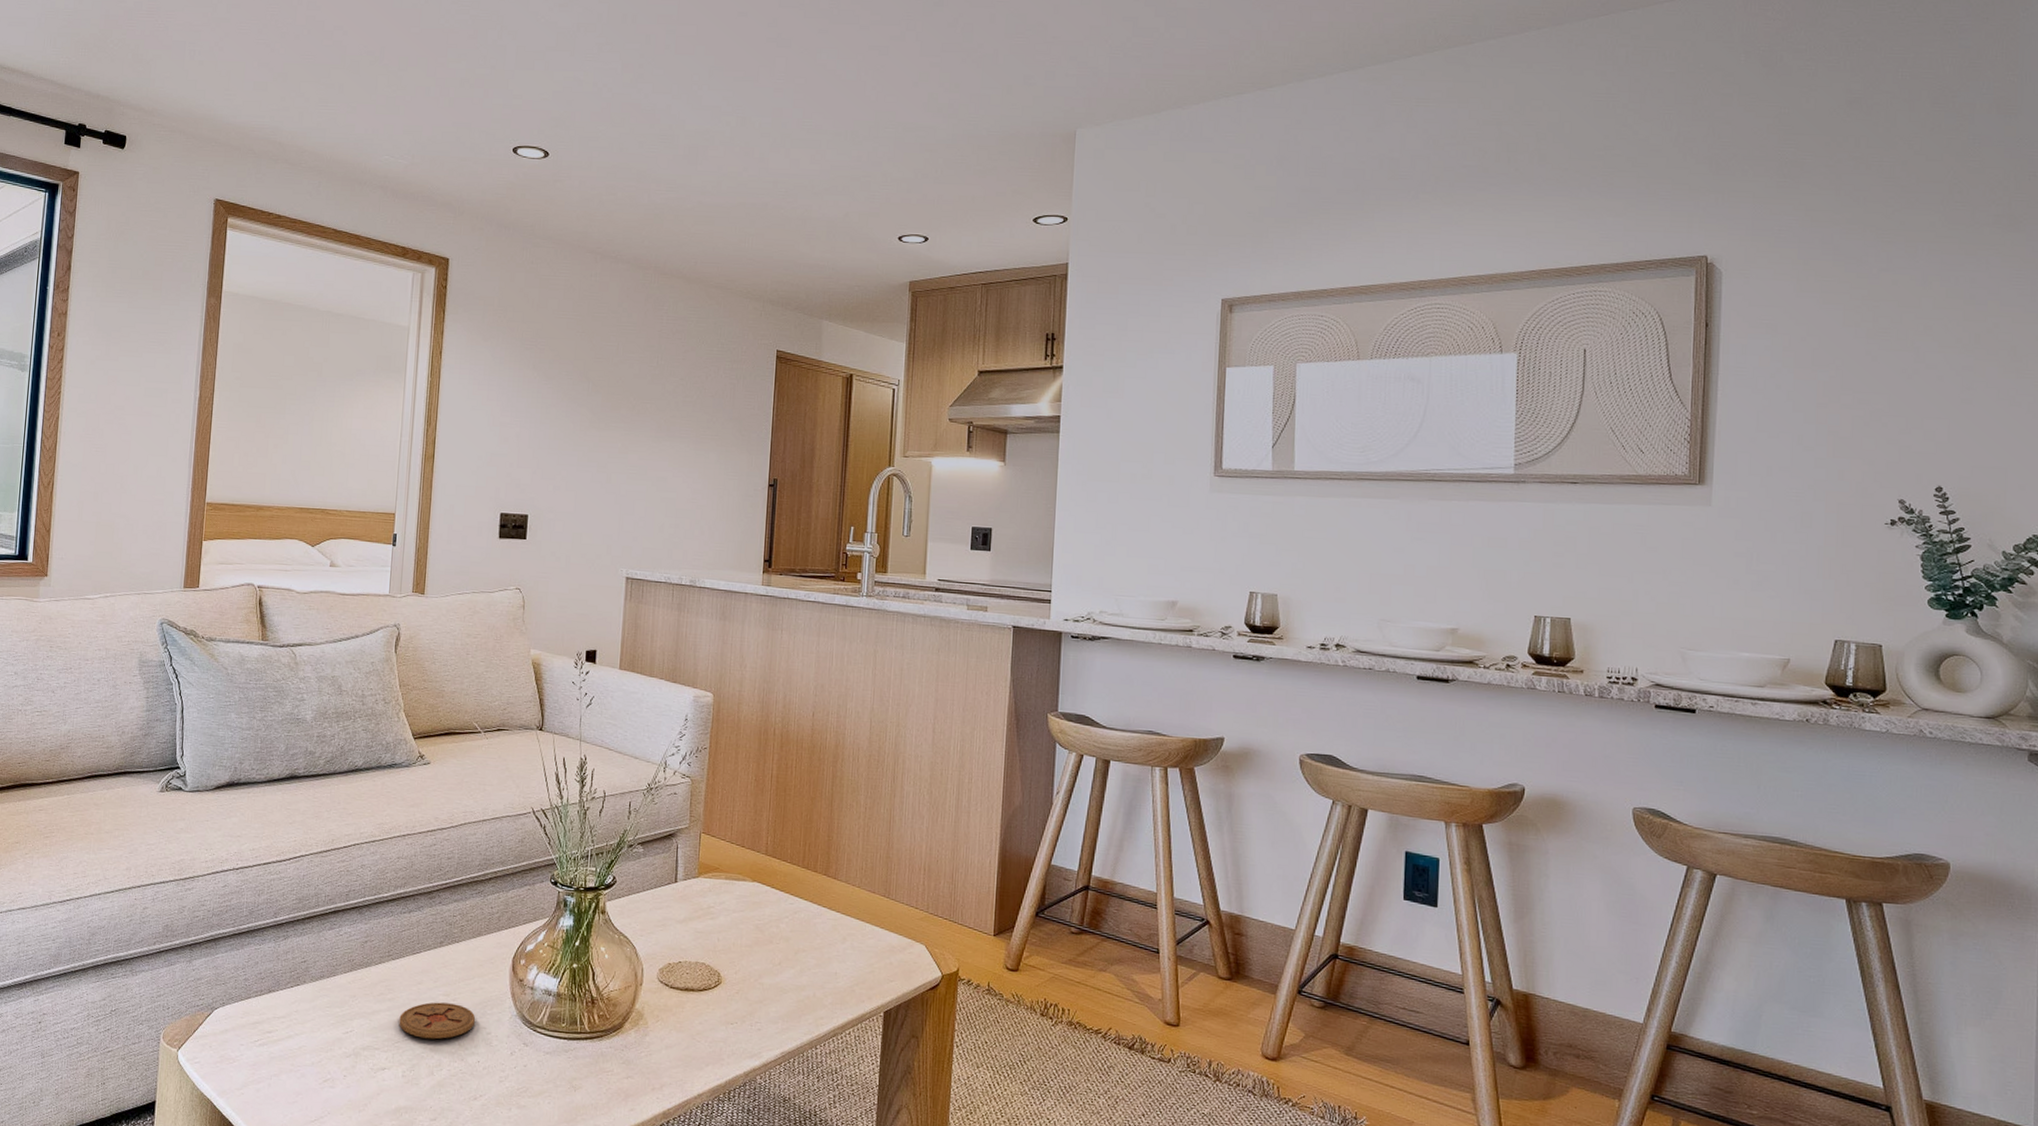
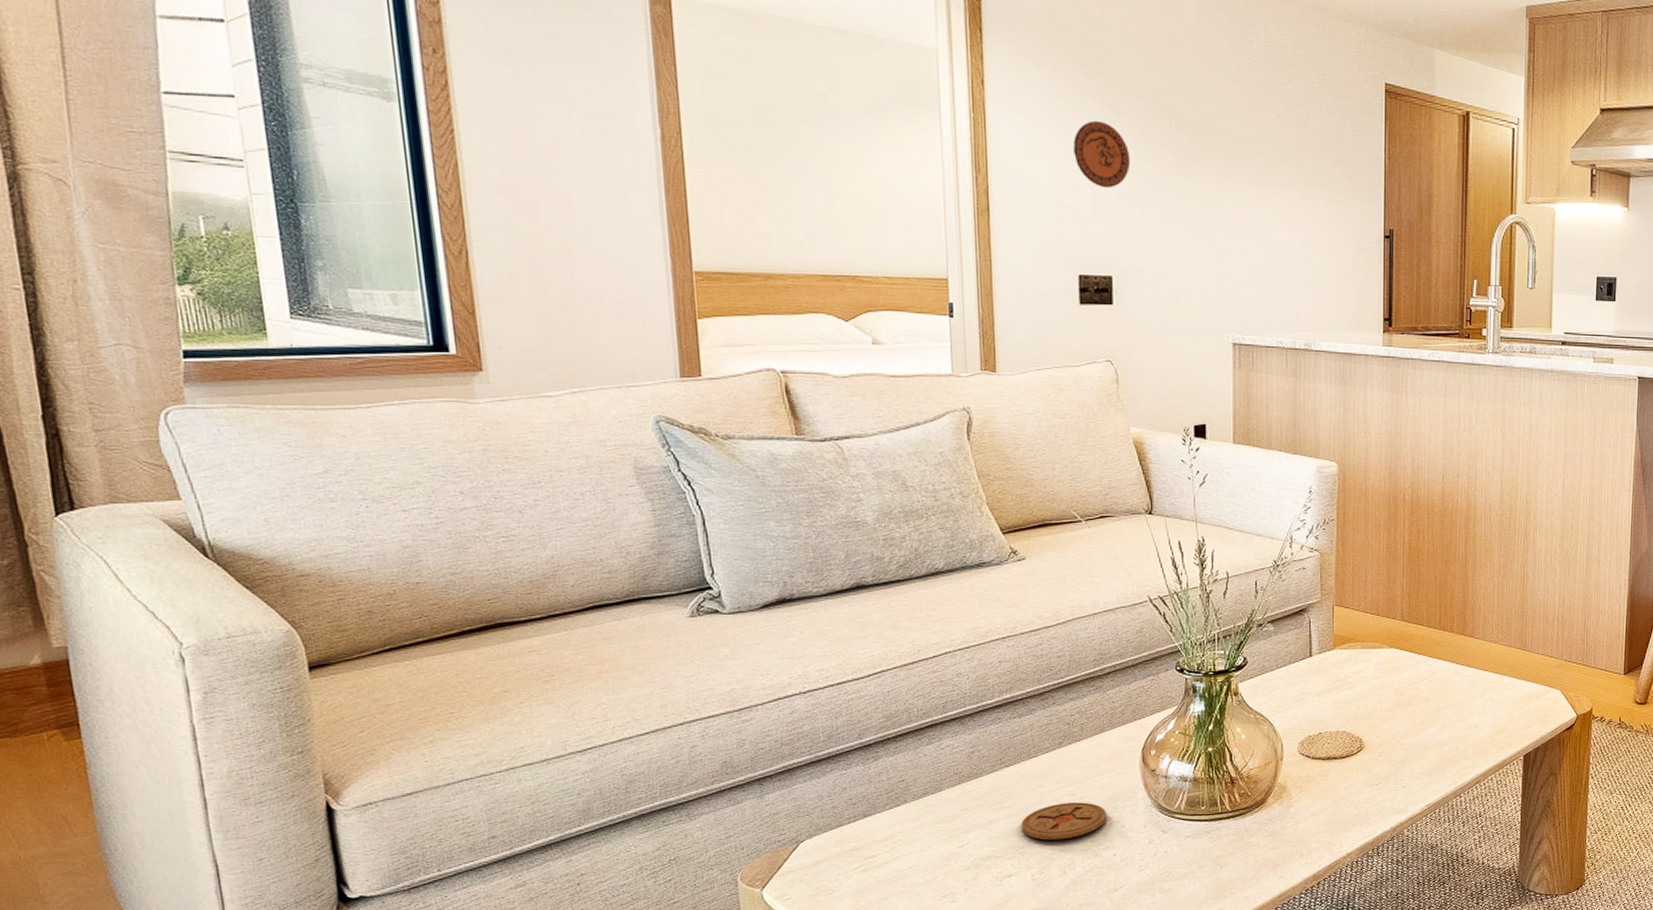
decorative plate: none [506,383,553,440] -> present [1072,120,1131,189]

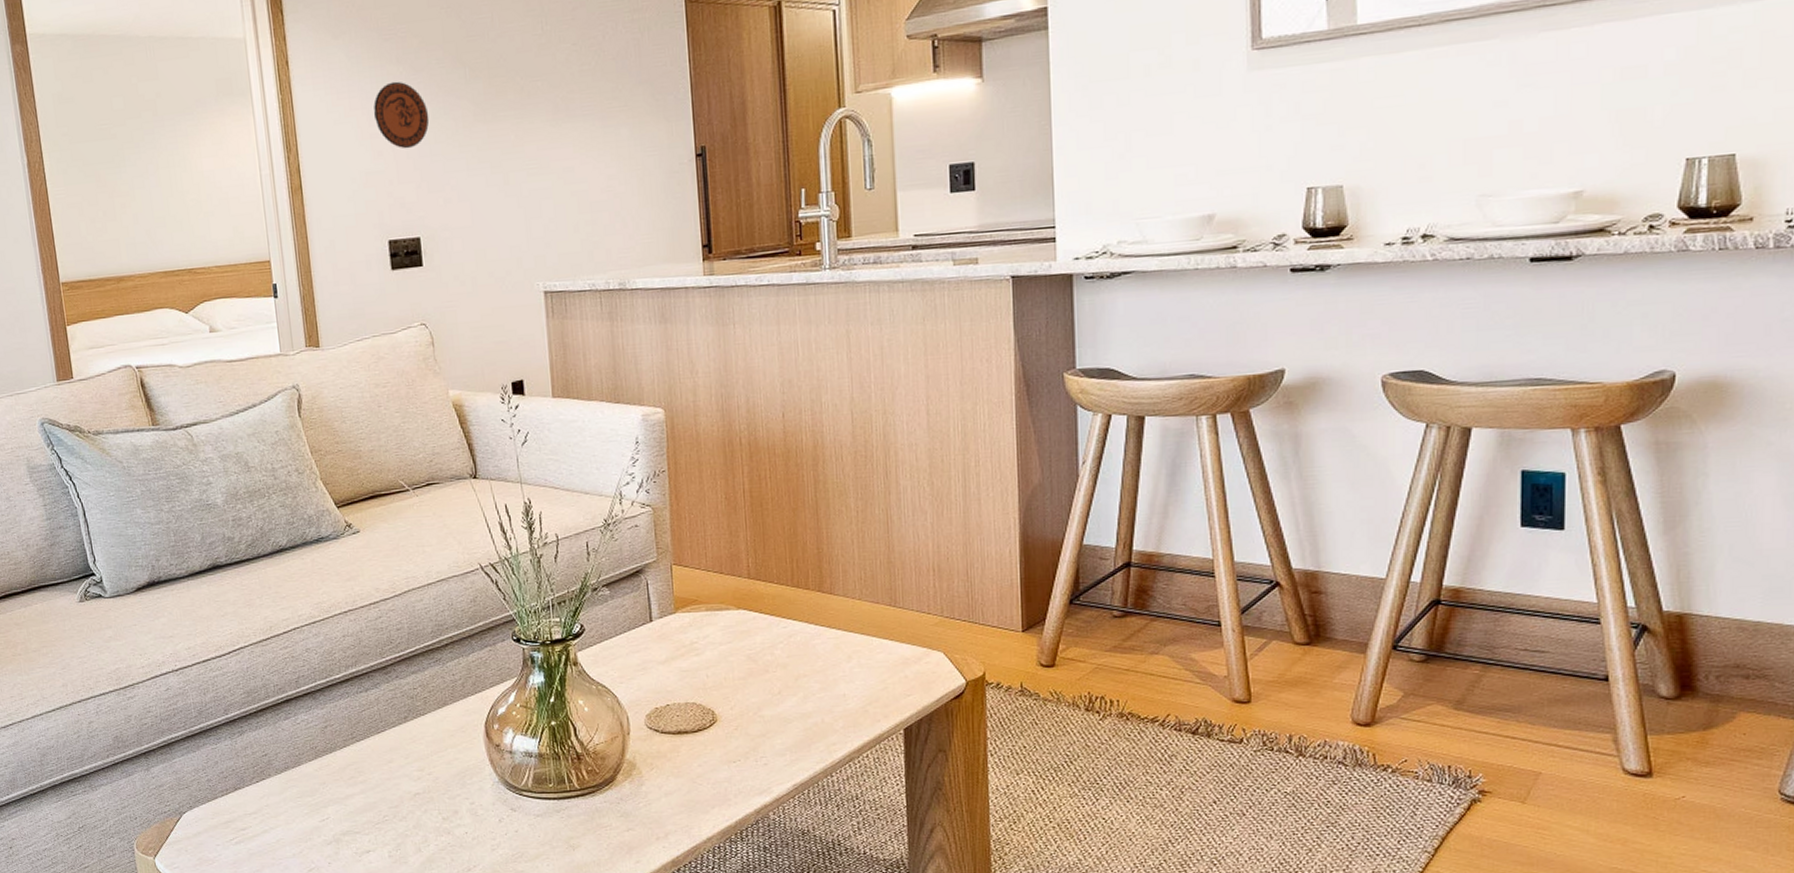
coaster: present [1021,802,1108,840] -> none [375,778,456,817]

